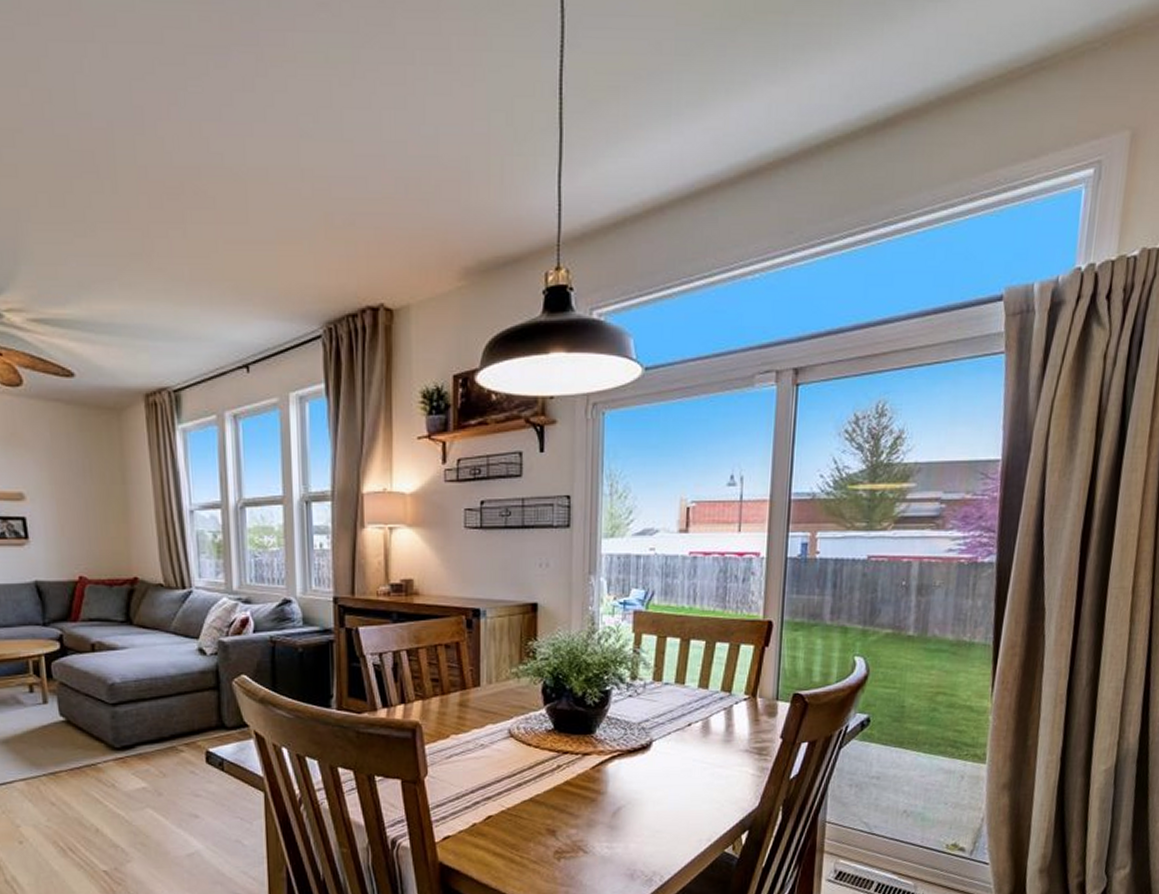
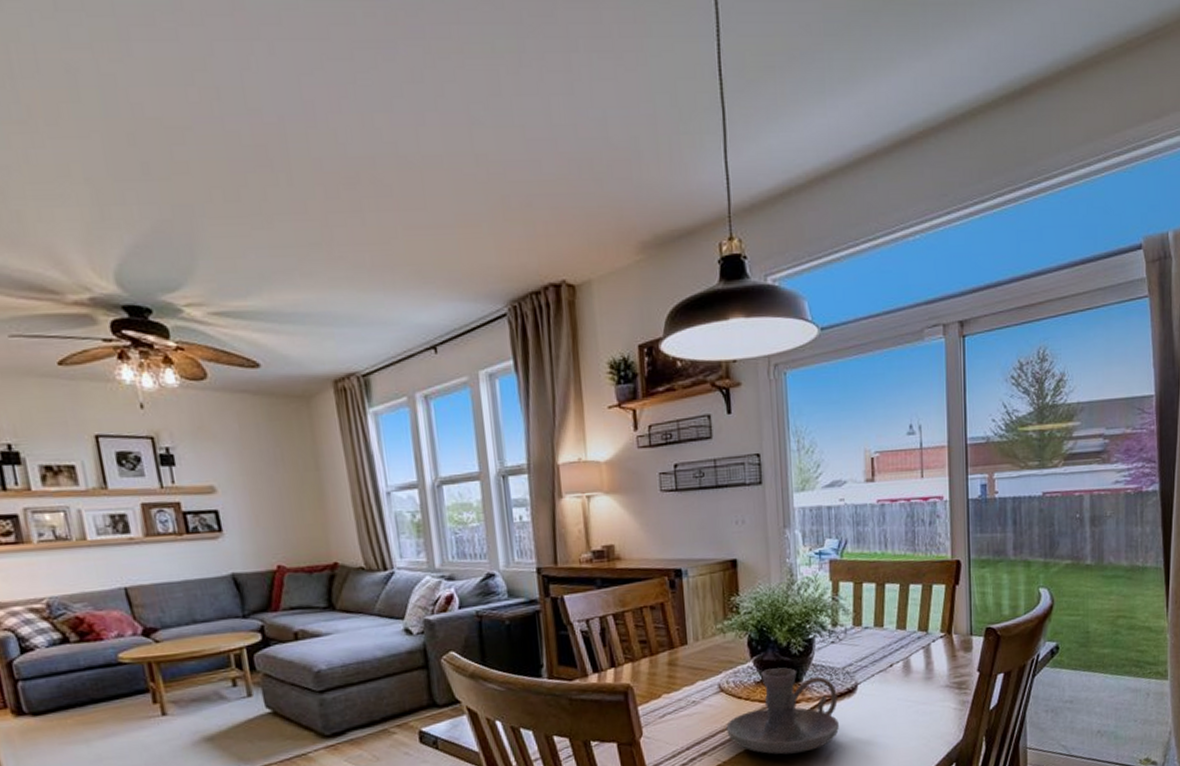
candle holder: none [513,718,630,806] -> present [726,667,839,755]

